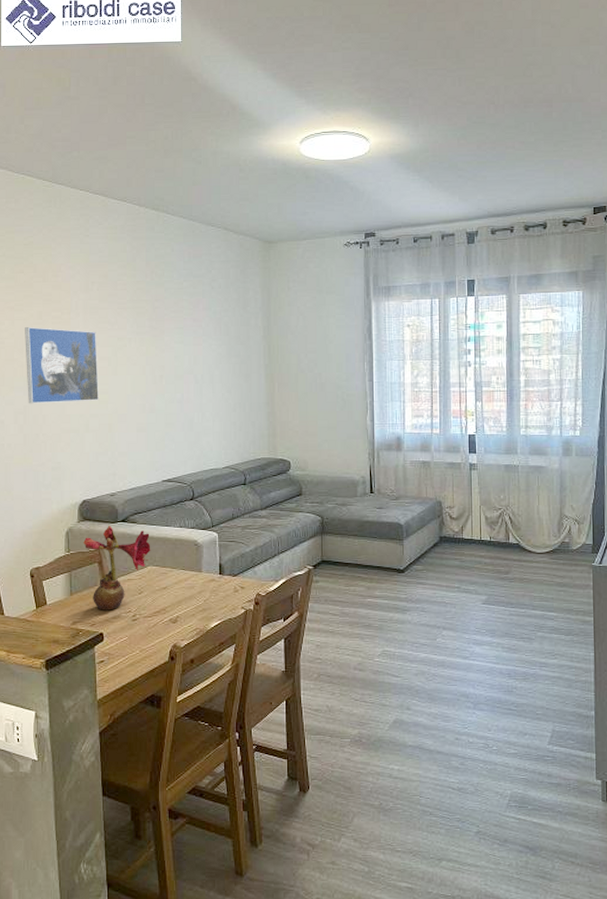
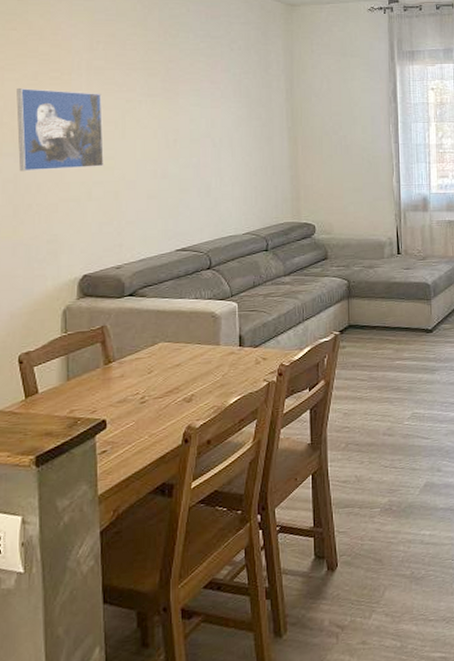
flower: present [83,525,151,611] -> none [83,300,163,395]

